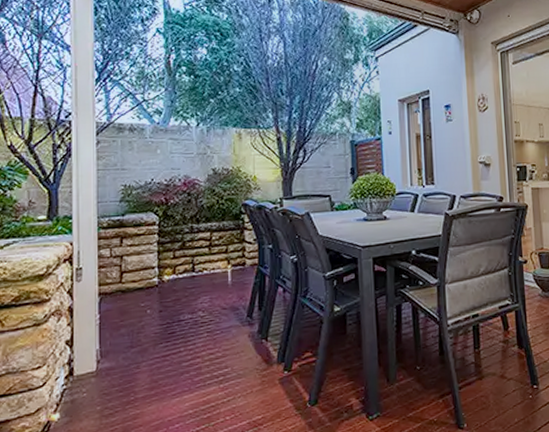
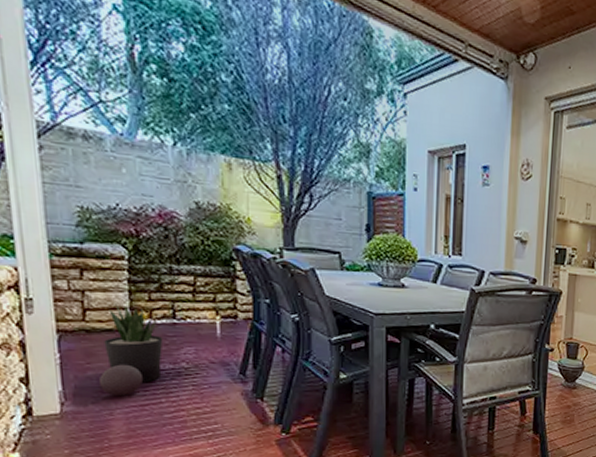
ball: none [130,318,167,350] -> present [100,364,144,397]
planter: none [136,264,184,335] -> present [104,304,163,383]

